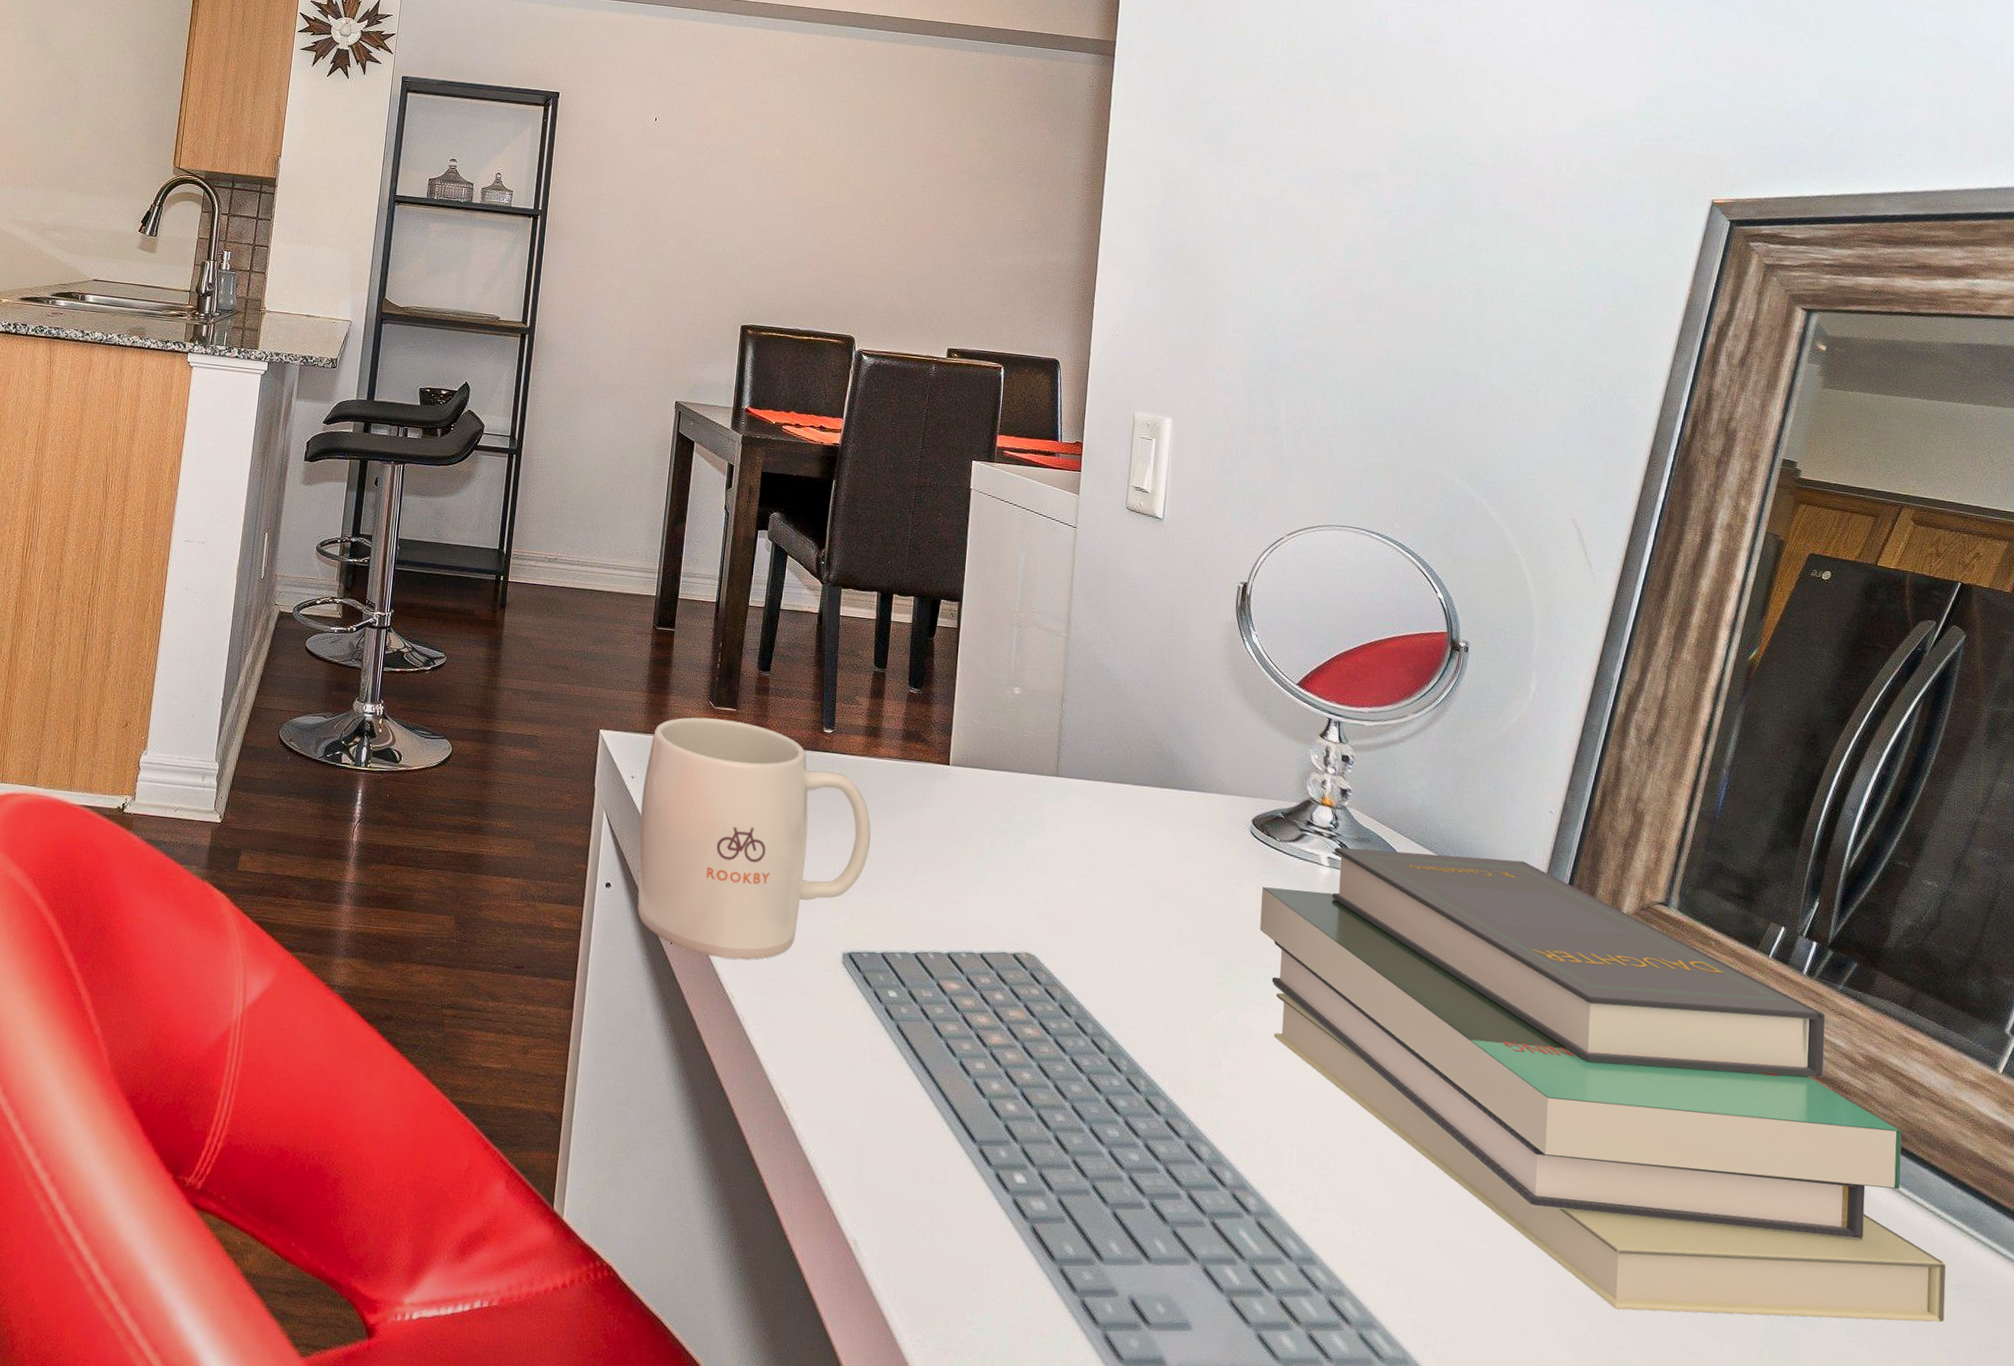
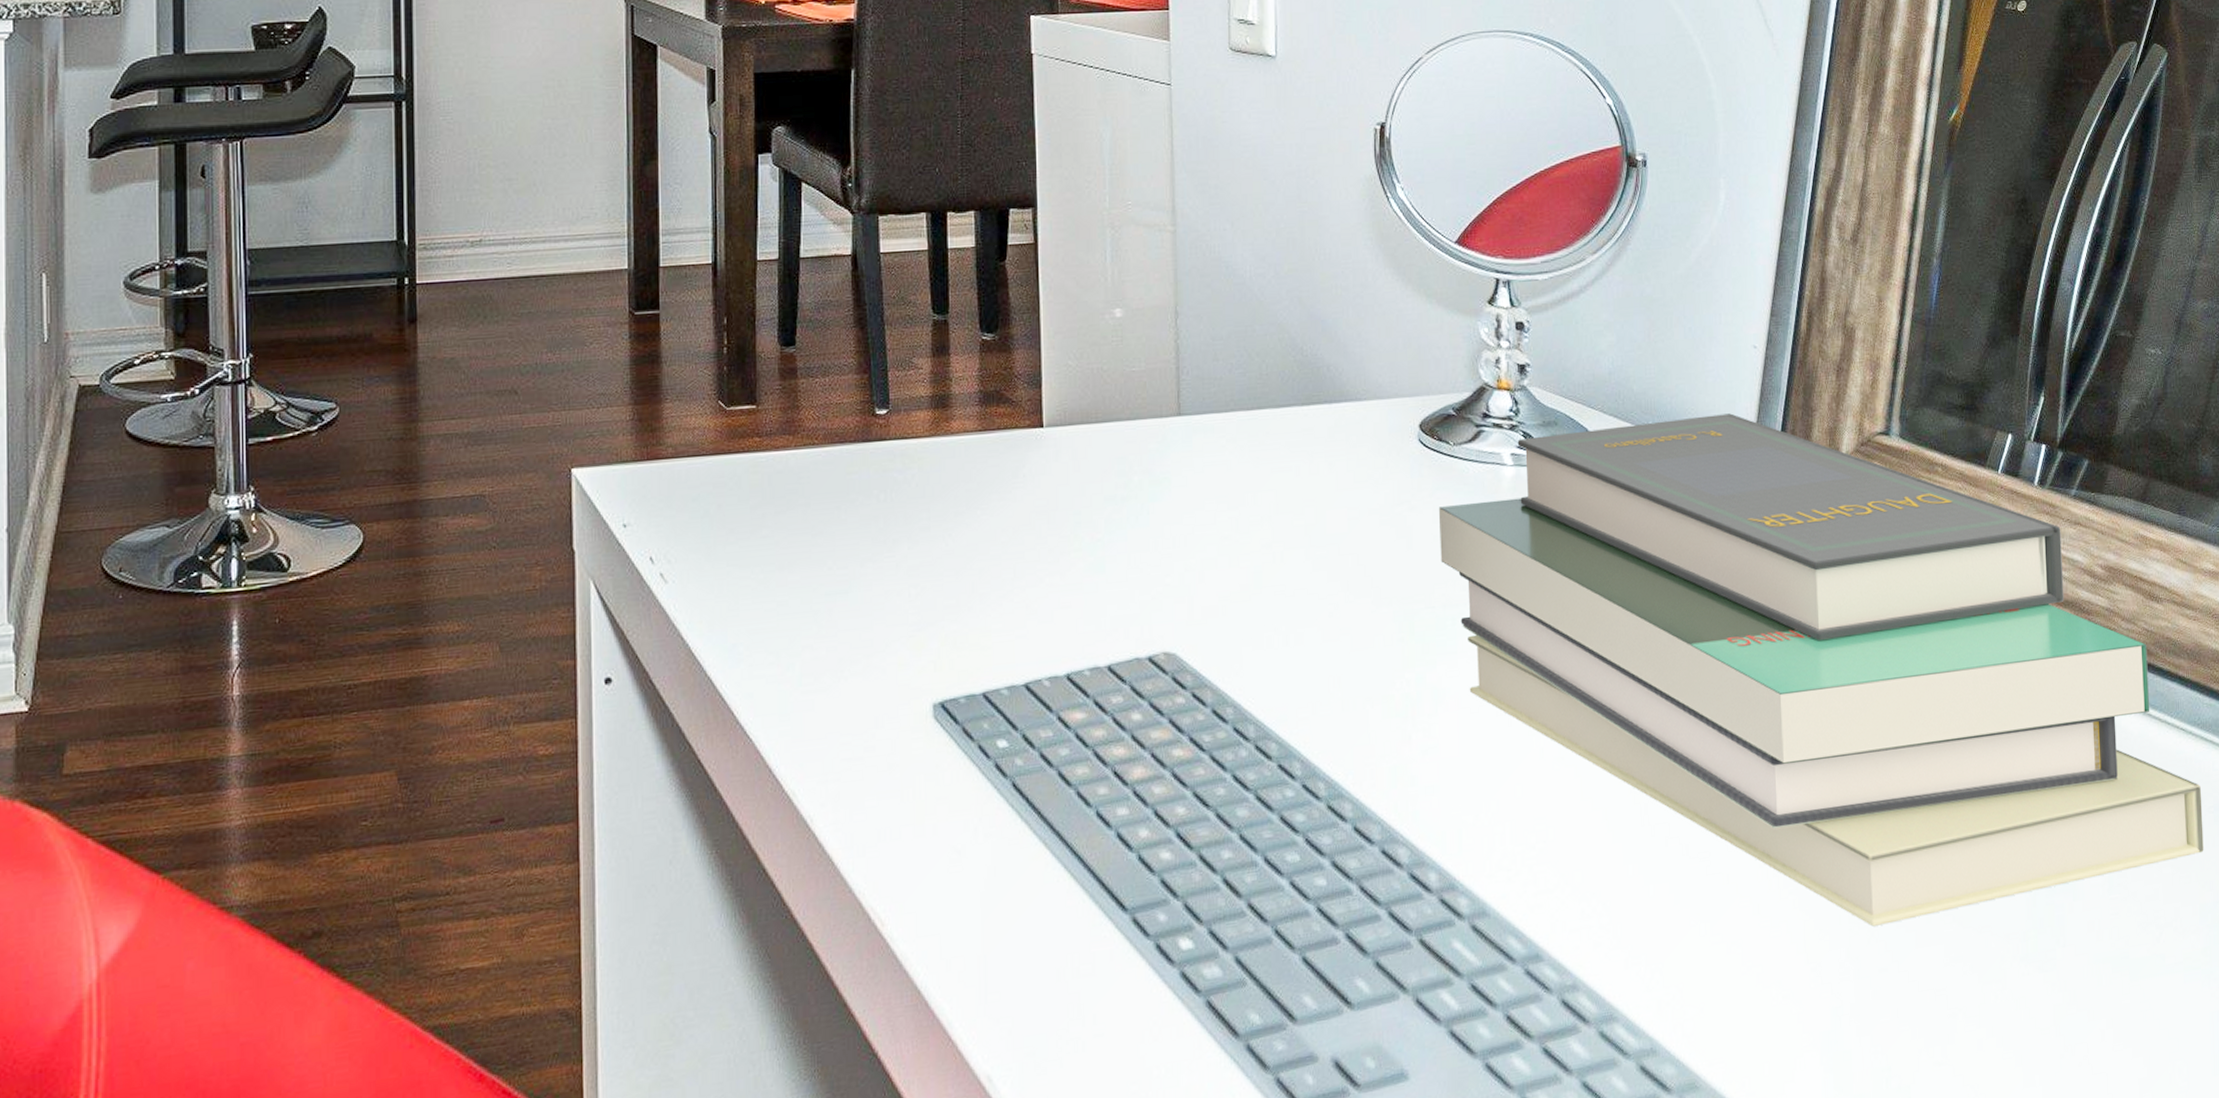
mug: present [637,717,871,960] -> none [640,421,953,747]

